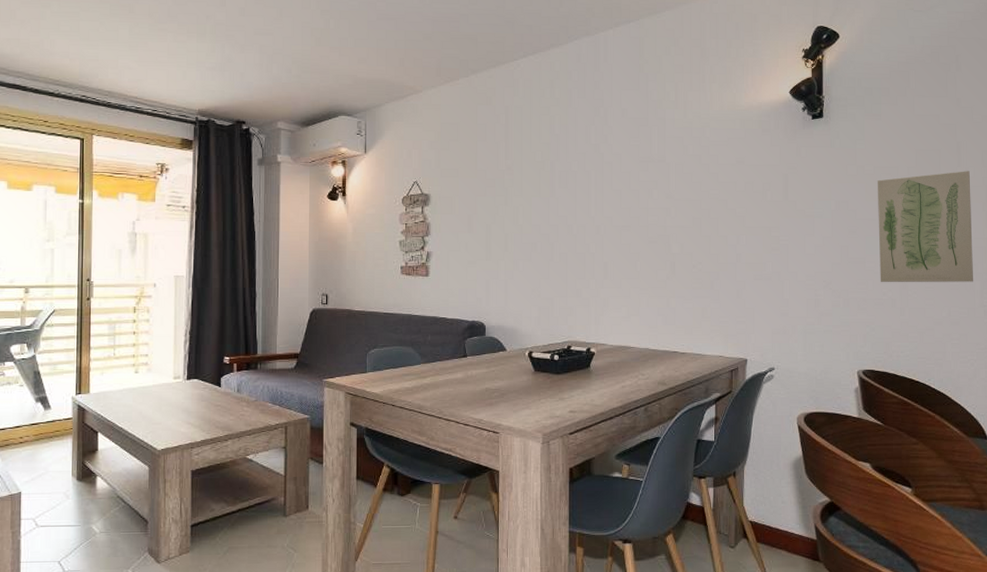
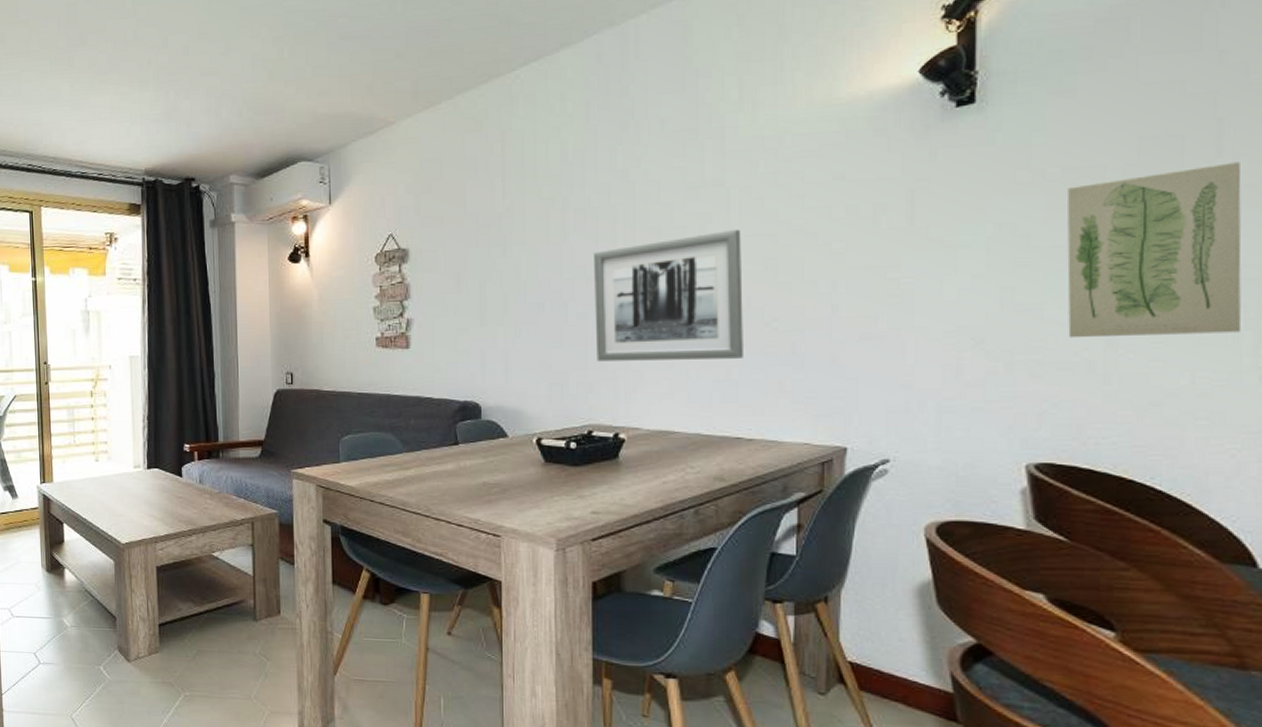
wall art: none [574,194,678,291] -> present [594,229,743,361]

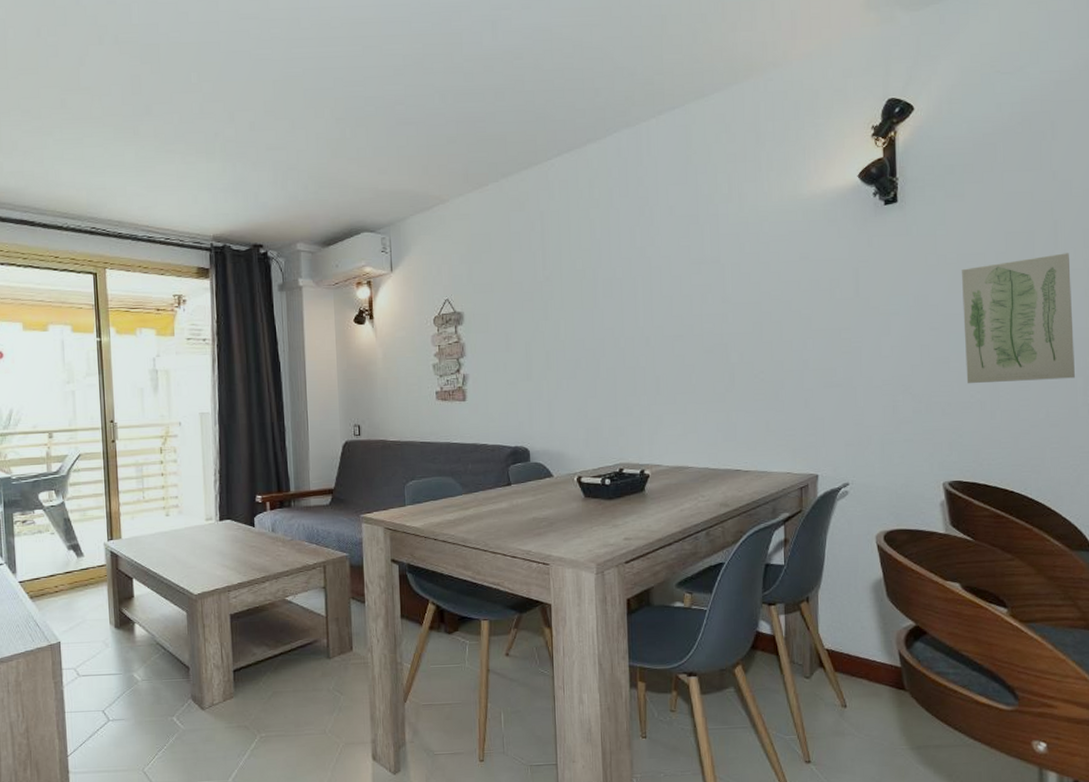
wall art: present [594,229,743,361] -> none [620,298,739,409]

